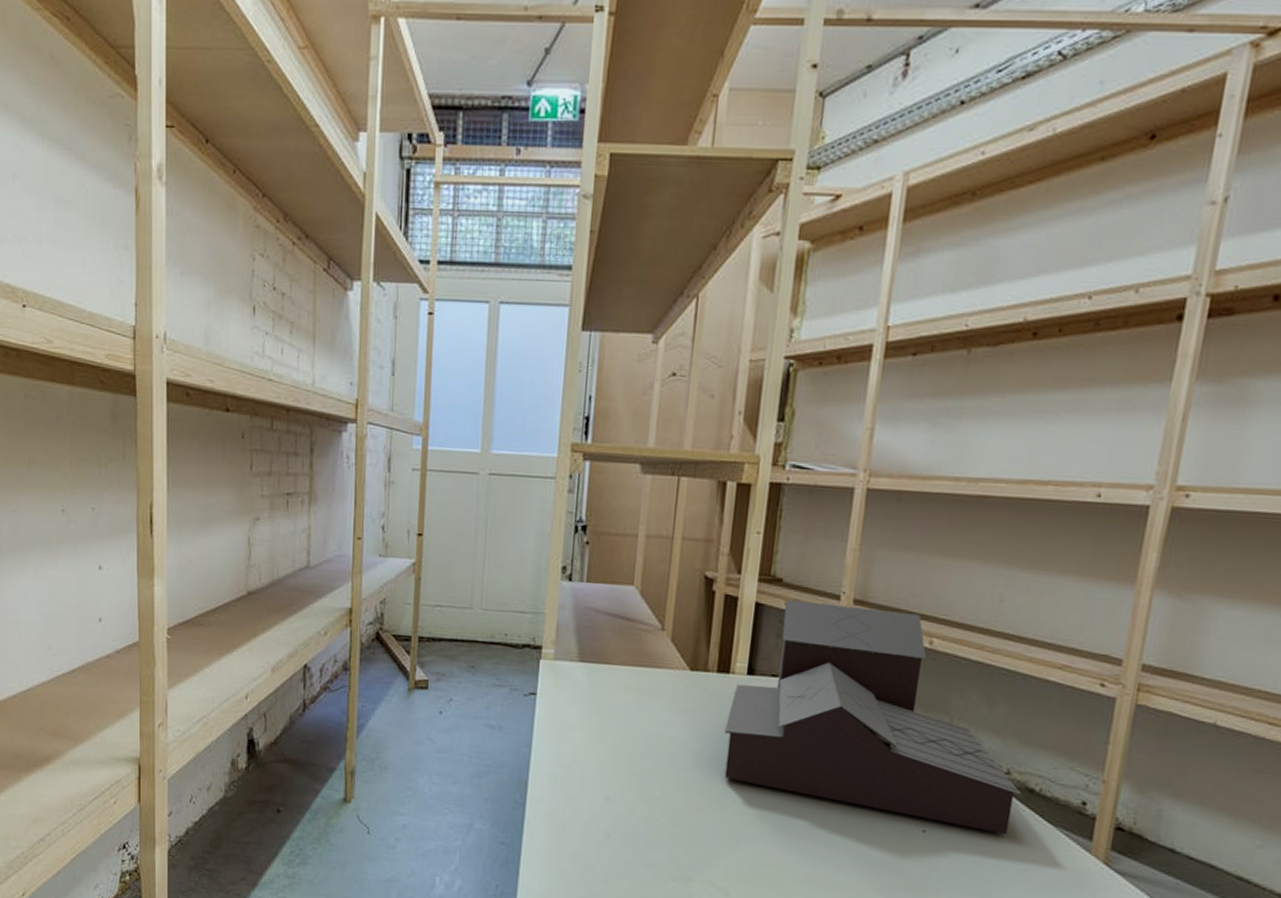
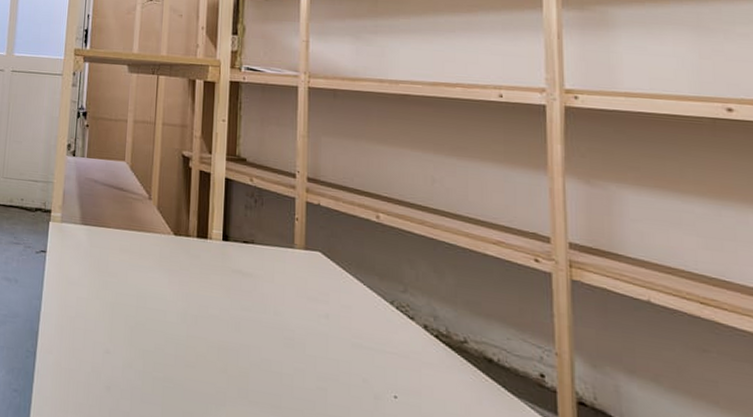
architectural model: present [724,600,1021,835] -> none [207,176,481,405]

